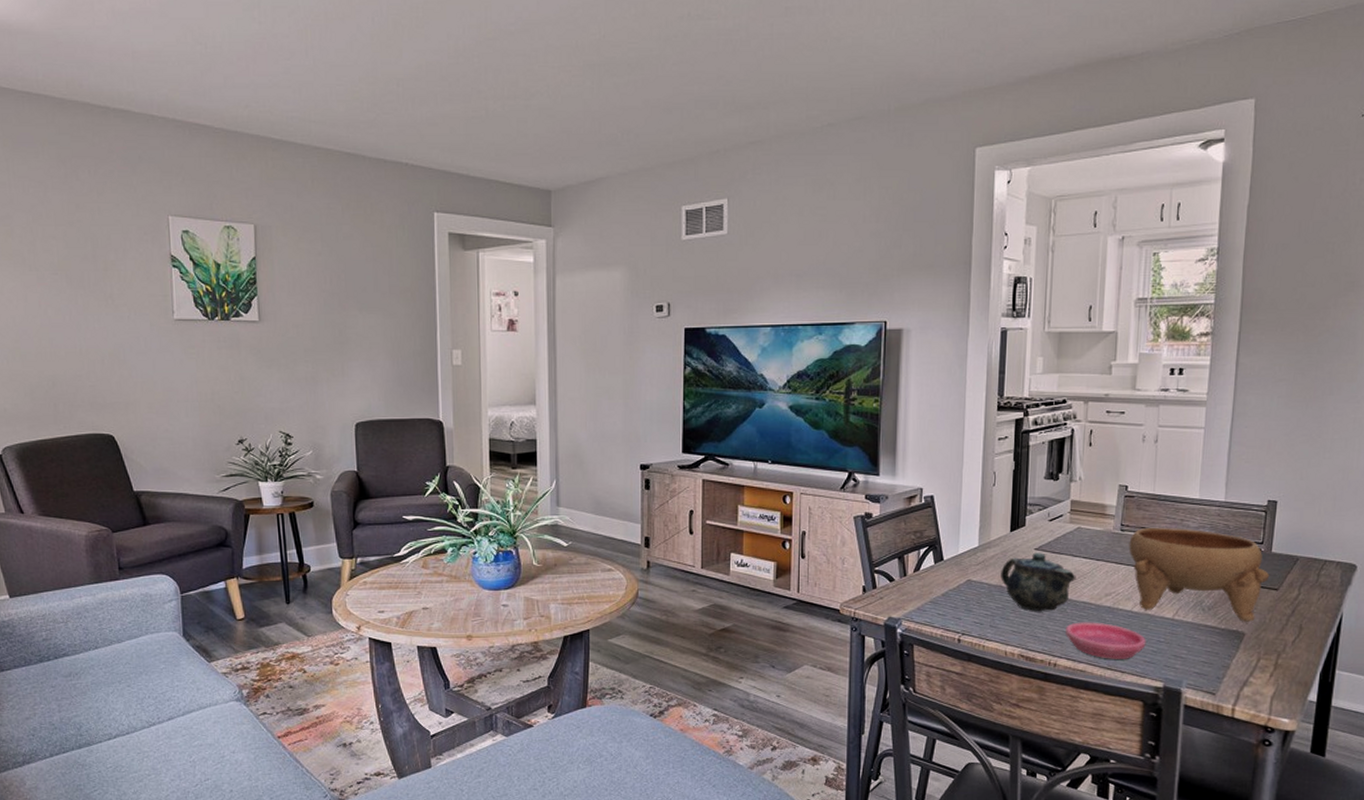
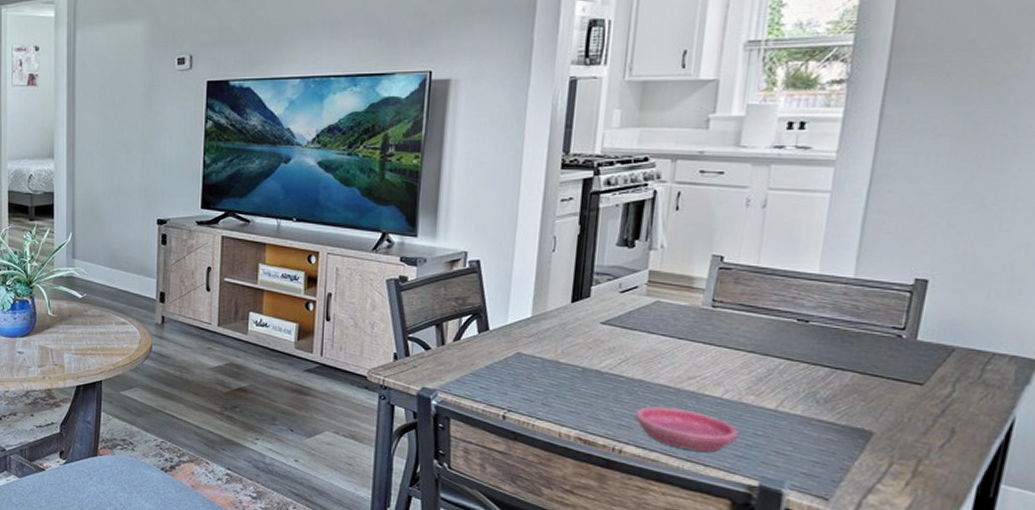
teapot: present [1001,552,1076,612] -> none [557,326,652,393]
bowl: present [1129,527,1270,622] -> none [721,304,913,420]

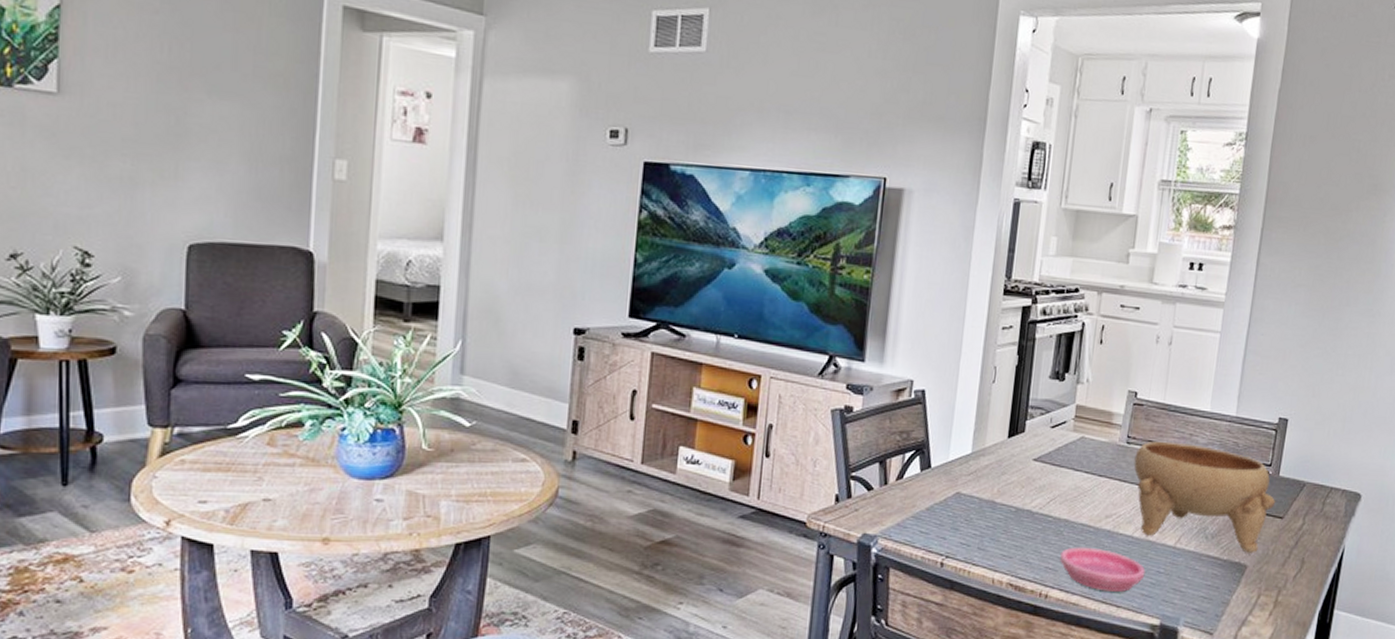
bowl: none [721,304,913,420] -> present [1133,441,1276,553]

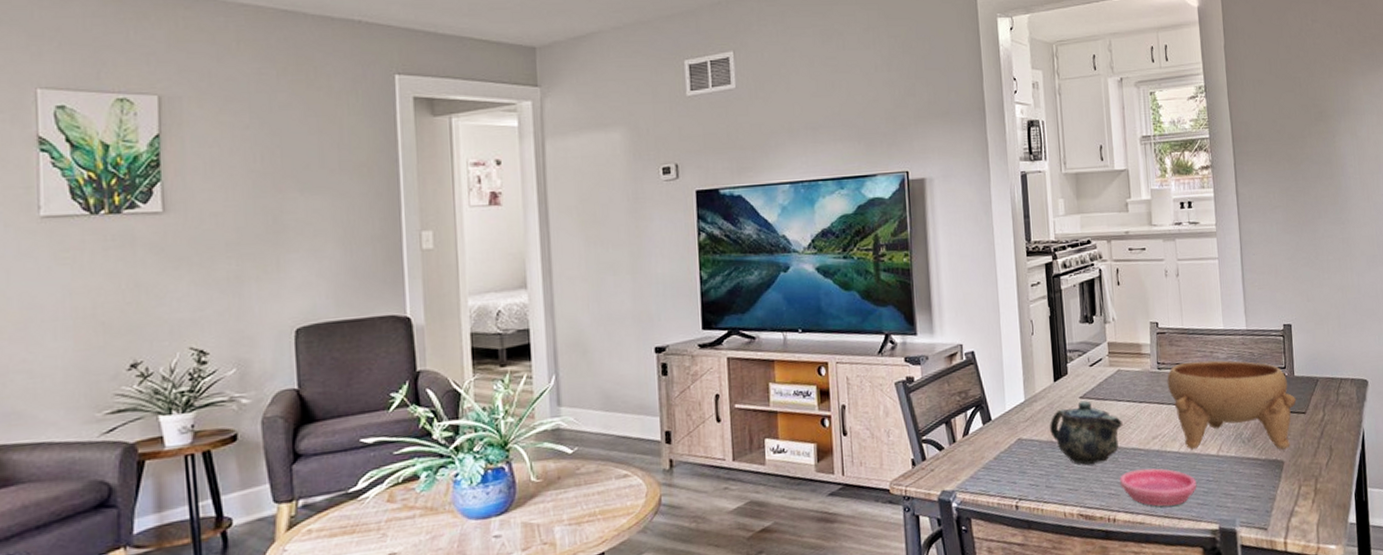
teapot: none [993,463,1076,534] -> present [1050,400,1123,465]

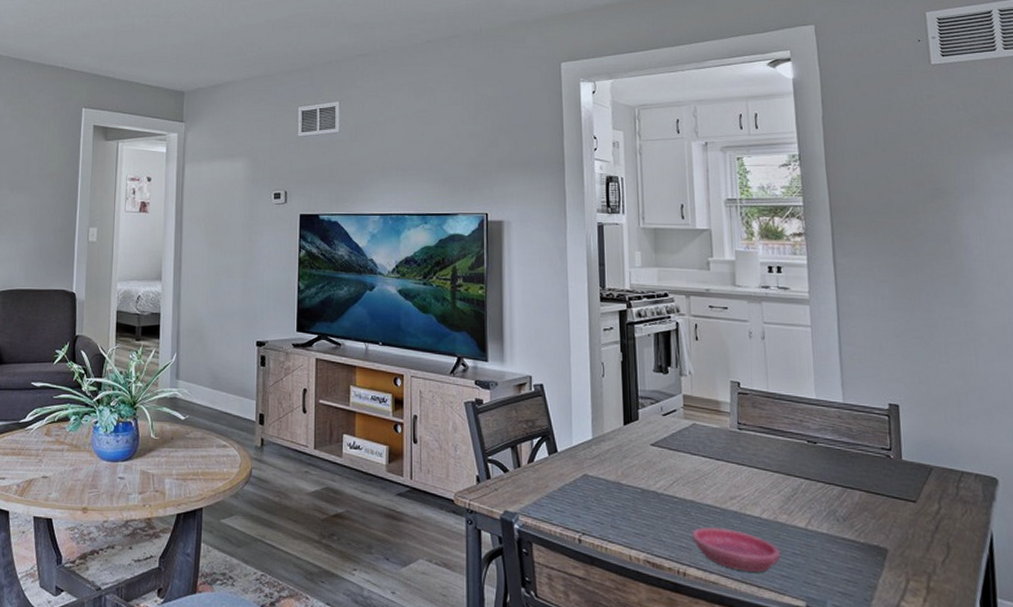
teapot: present [1050,400,1123,465] -> none [618,448,697,514]
bowl: present [1167,360,1296,450] -> none [748,427,904,537]

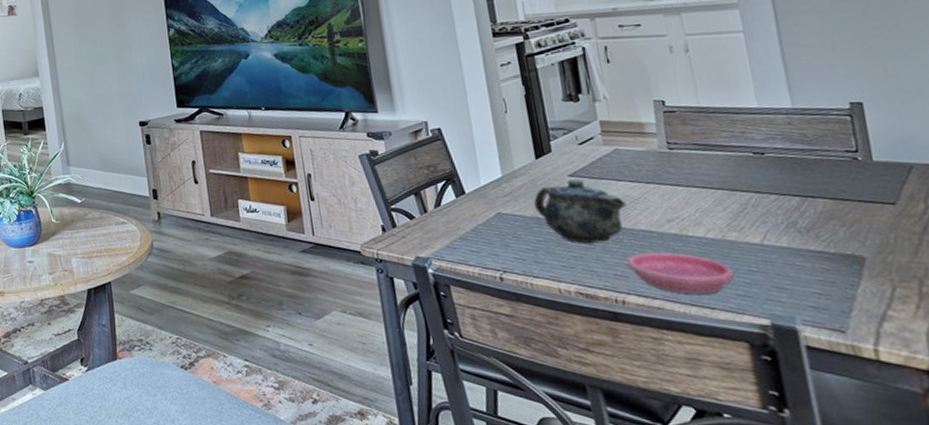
teapot: none [618,448,697,514] -> present [534,178,627,244]

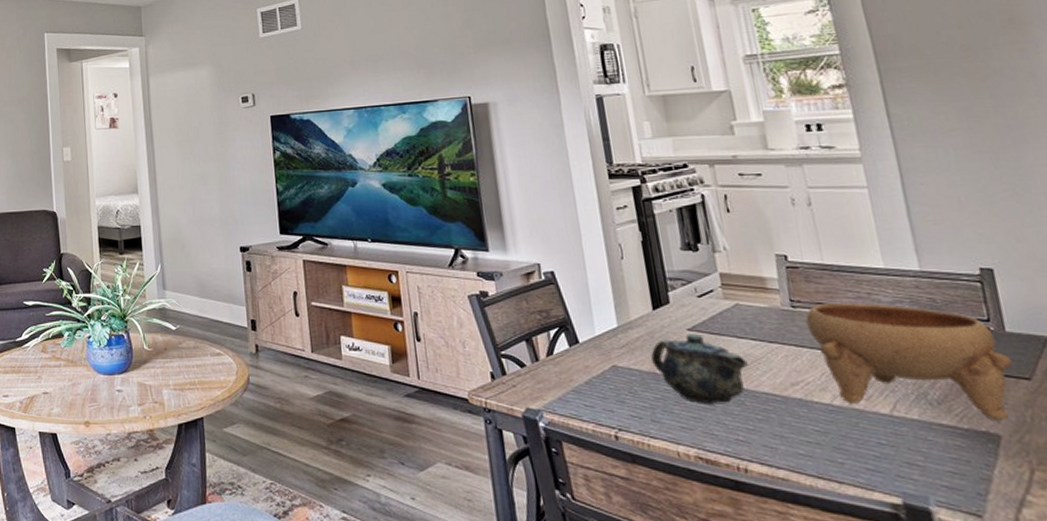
saucer: present [627,252,735,294] -> none [749,417,864,466]
bowl: none [681,141,879,244] -> present [805,302,1013,421]

